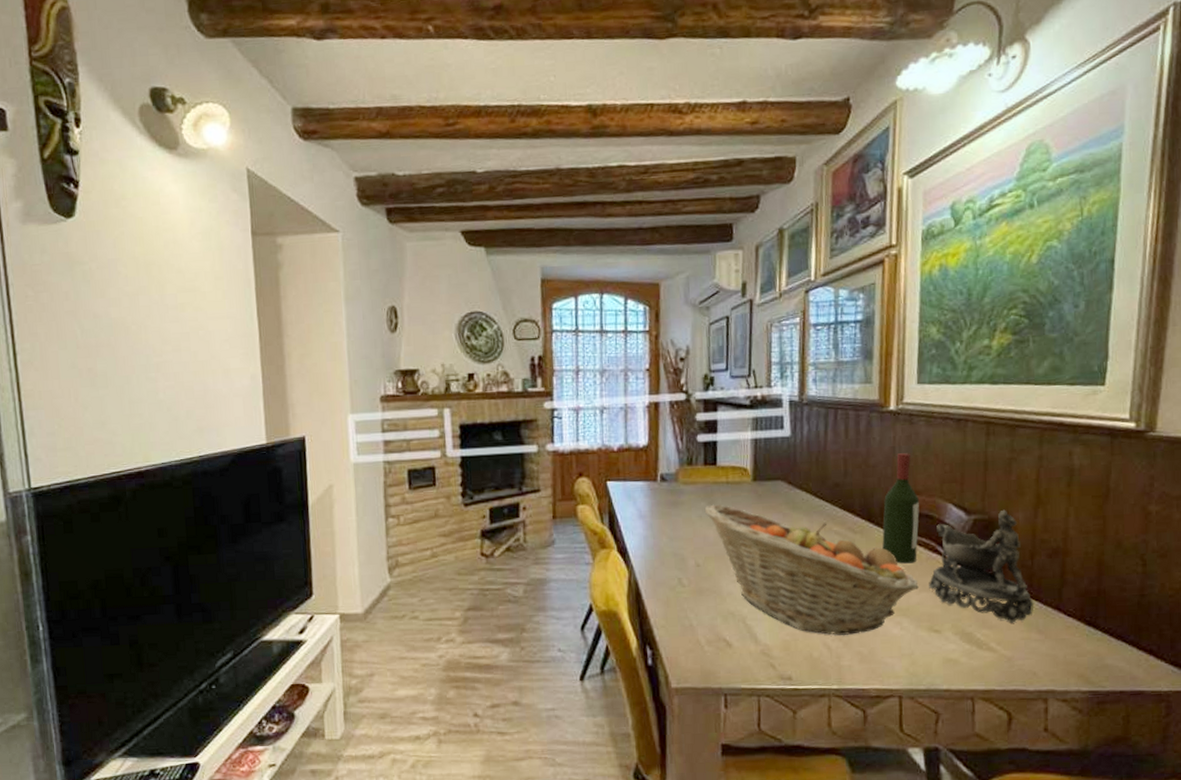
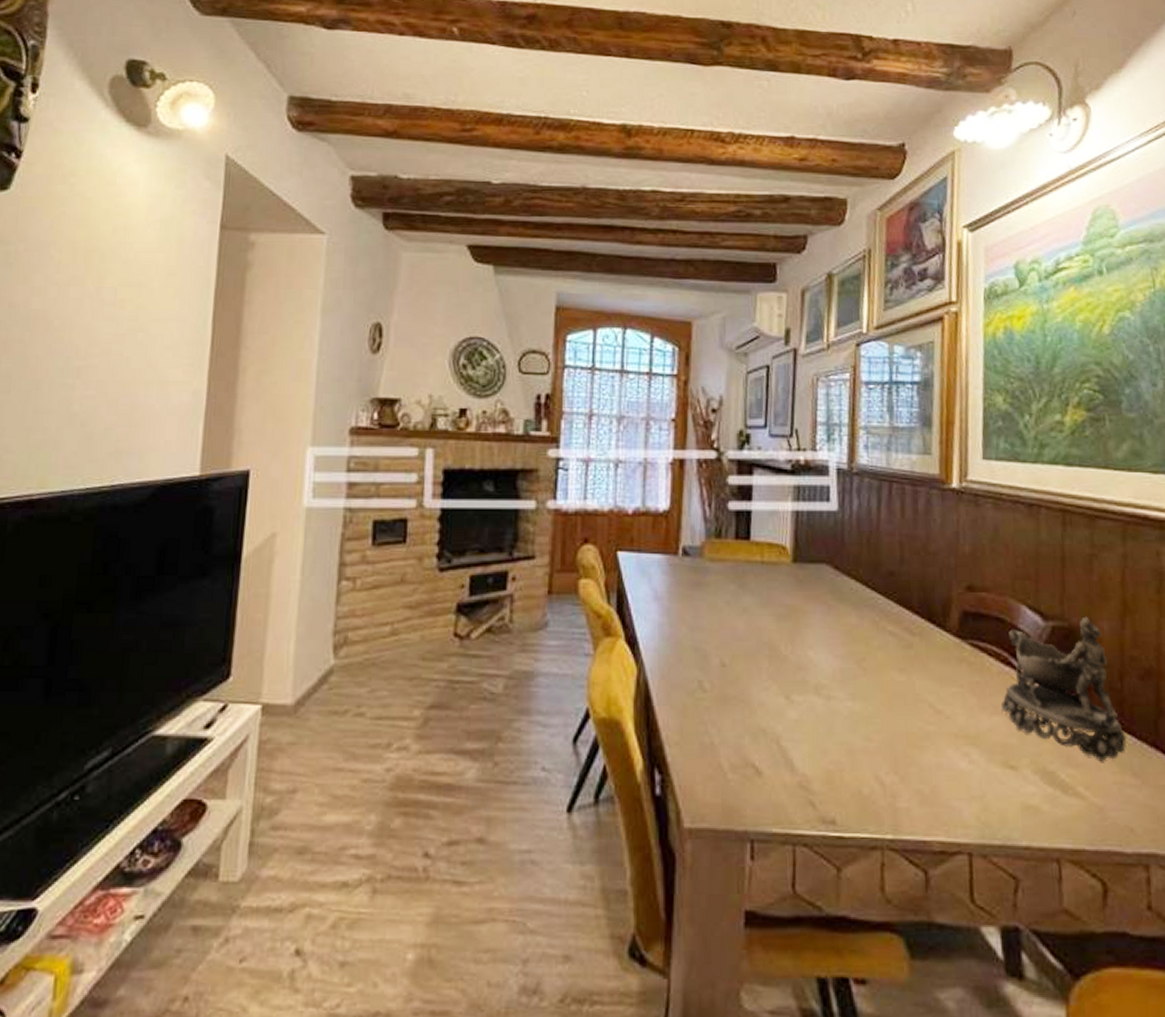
fruit basket: present [704,504,919,636] -> none [733,588,990,768]
wine bottle: present [882,453,919,564] -> none [945,540,988,677]

